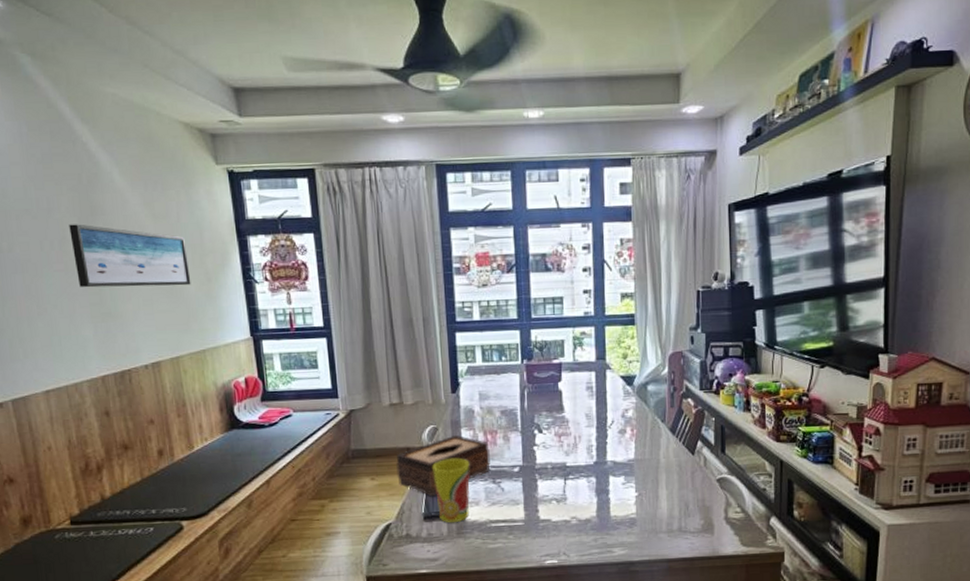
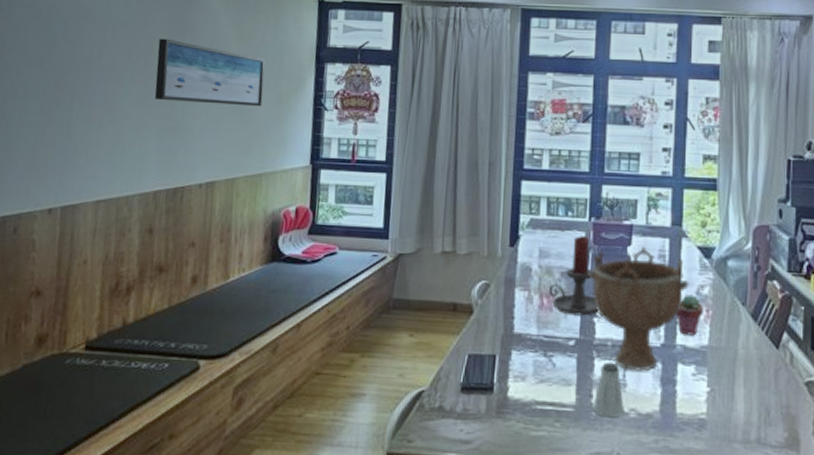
tissue box: present [396,434,491,497] -> none [438,294,544,364]
cup: present [432,458,470,523] -> none [478,321,519,399]
candle holder: none [491,377,537,447] -> present [548,236,598,316]
decorative bowl: none [526,381,615,487] -> present [589,246,689,372]
saltshaker: none [539,481,567,527] -> present [593,362,624,418]
potted succulent: none [606,418,629,453] -> present [677,294,704,336]

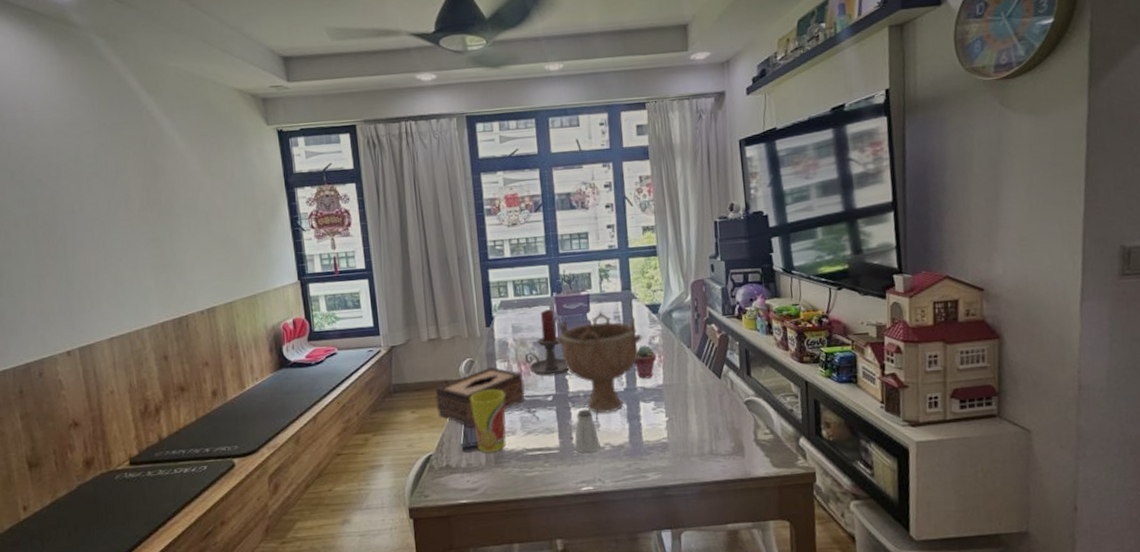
wall art: present [154,38,265,107] -> none [134,184,244,242]
tissue box: none [438,294,544,364] -> present [435,366,525,428]
cup: none [478,321,519,399] -> present [470,389,506,453]

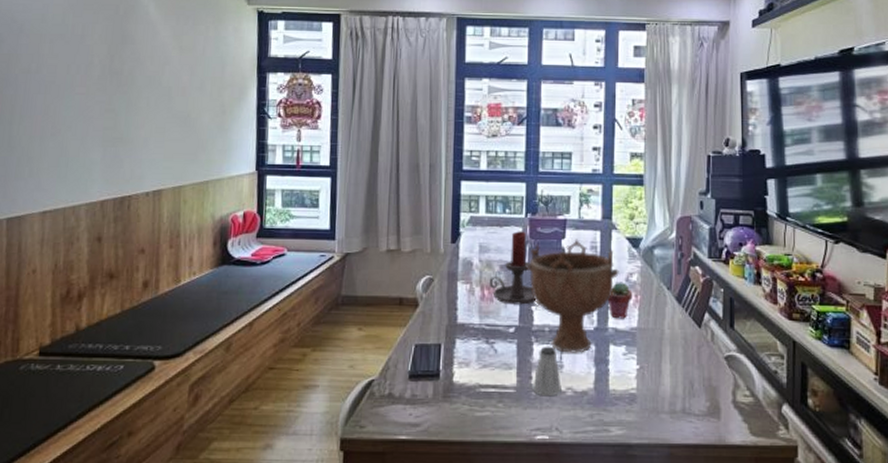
tissue box: present [435,366,525,428] -> none [386,287,485,353]
cup: present [470,389,506,453] -> none [424,313,462,385]

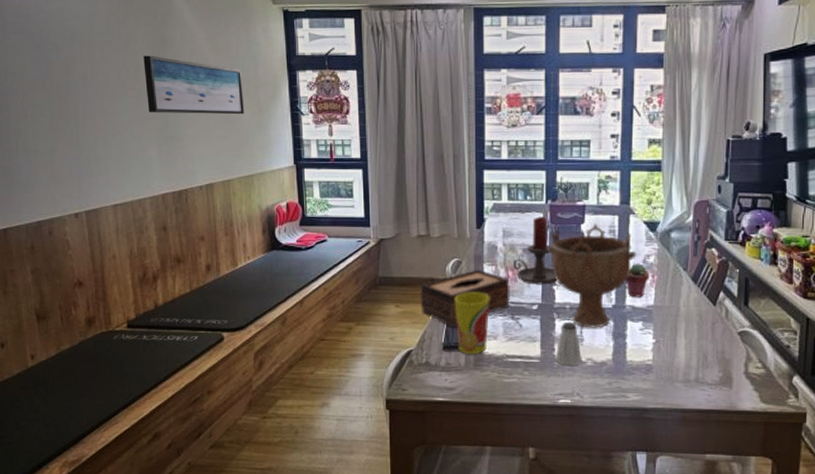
wall art: none [96,51,207,116] -> present [143,55,245,115]
tissue box: none [386,287,485,353] -> present [420,269,510,328]
cup: none [424,313,462,385] -> present [454,292,489,355]

